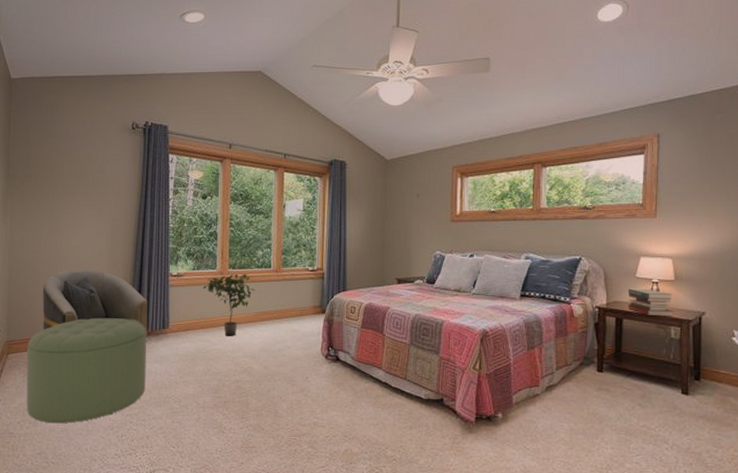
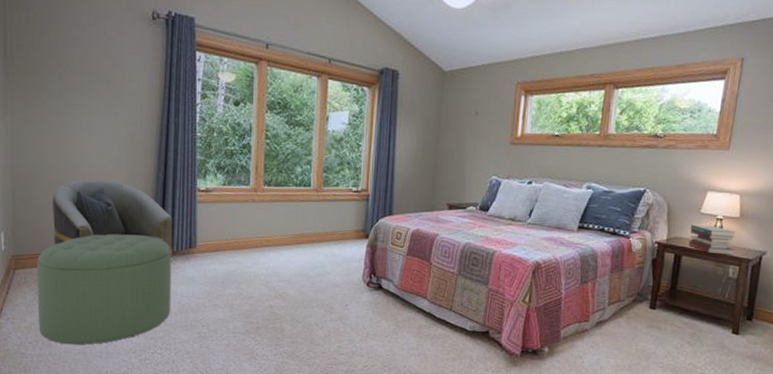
potted plant: present [202,273,255,336] -> none [234,191,293,259]

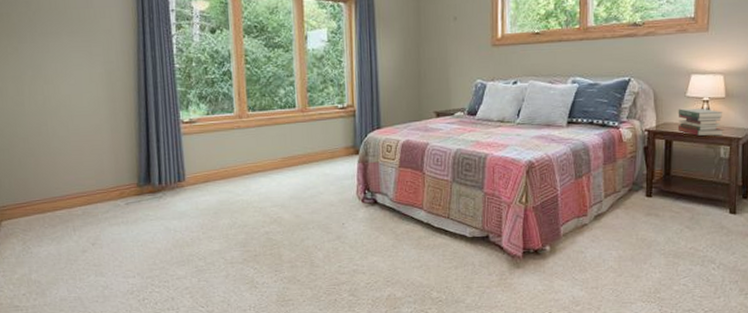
ottoman: present [36,234,171,345] -> none [22,173,165,292]
armchair: present [53,179,172,258] -> none [33,120,162,193]

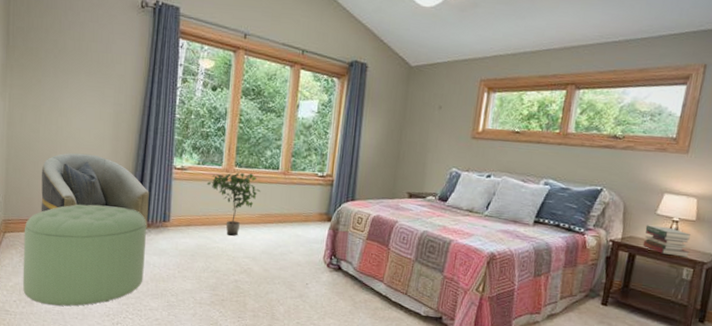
ottoman: none [22,173,165,292] -> present [22,204,147,306]
armchair: none [33,120,162,193] -> present [41,152,149,230]
potted plant: none [219,115,280,185] -> present [206,172,261,236]

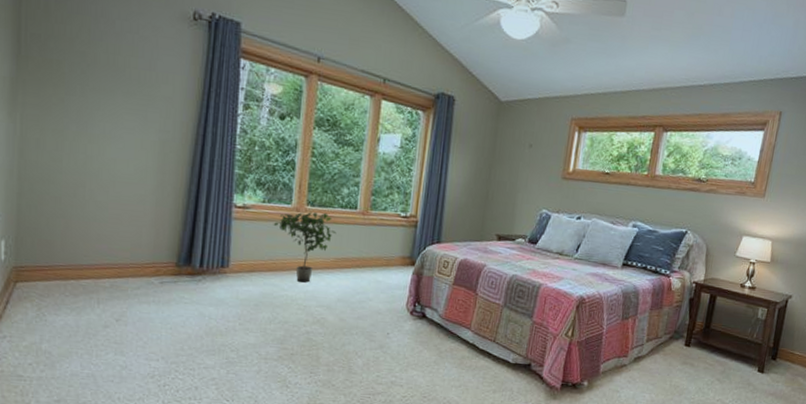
ottoman: present [22,204,147,306] -> none [40,247,200,368]
armchair: present [41,152,149,230] -> none [64,187,204,277]
books: present [642,225,690,258] -> none [723,266,765,298]

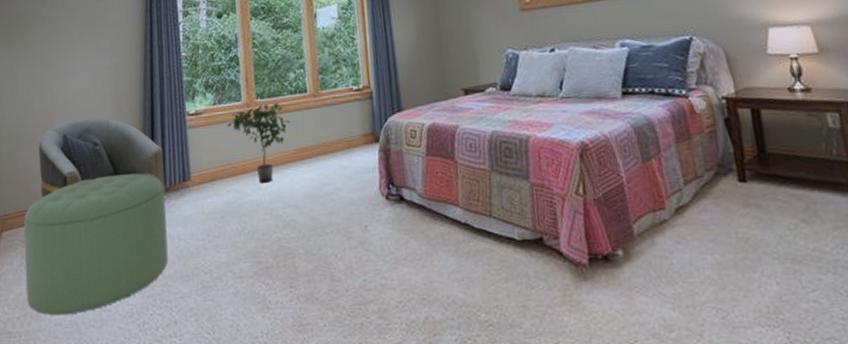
ottoman: none [40,247,200,368] -> present [23,173,169,315]
armchair: none [64,187,204,277] -> present [39,117,166,198]

